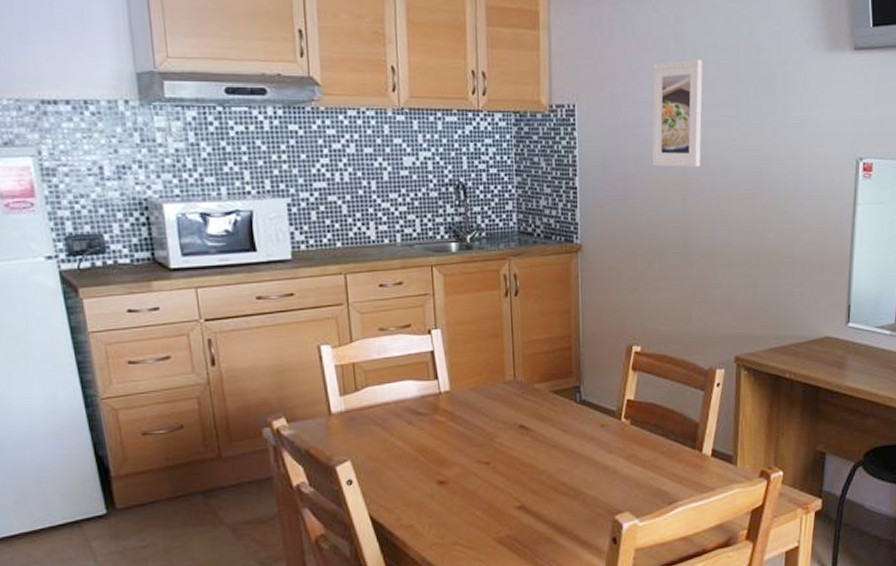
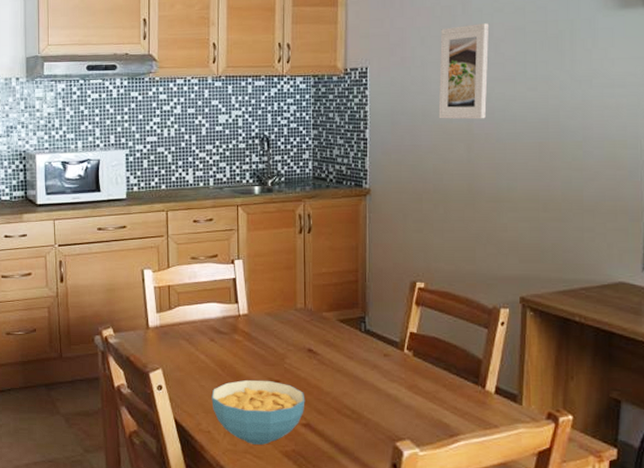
cereal bowl: none [412,463,519,535] -> present [211,379,305,445]

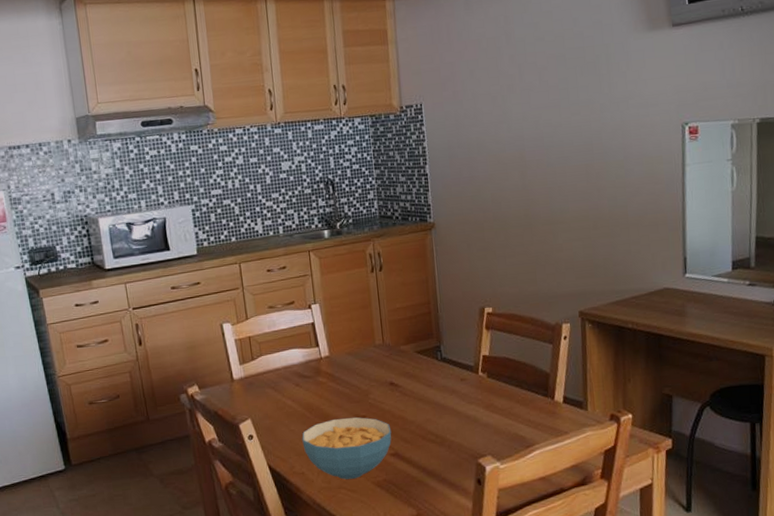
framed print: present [438,23,490,120] -> none [488,52,536,149]

